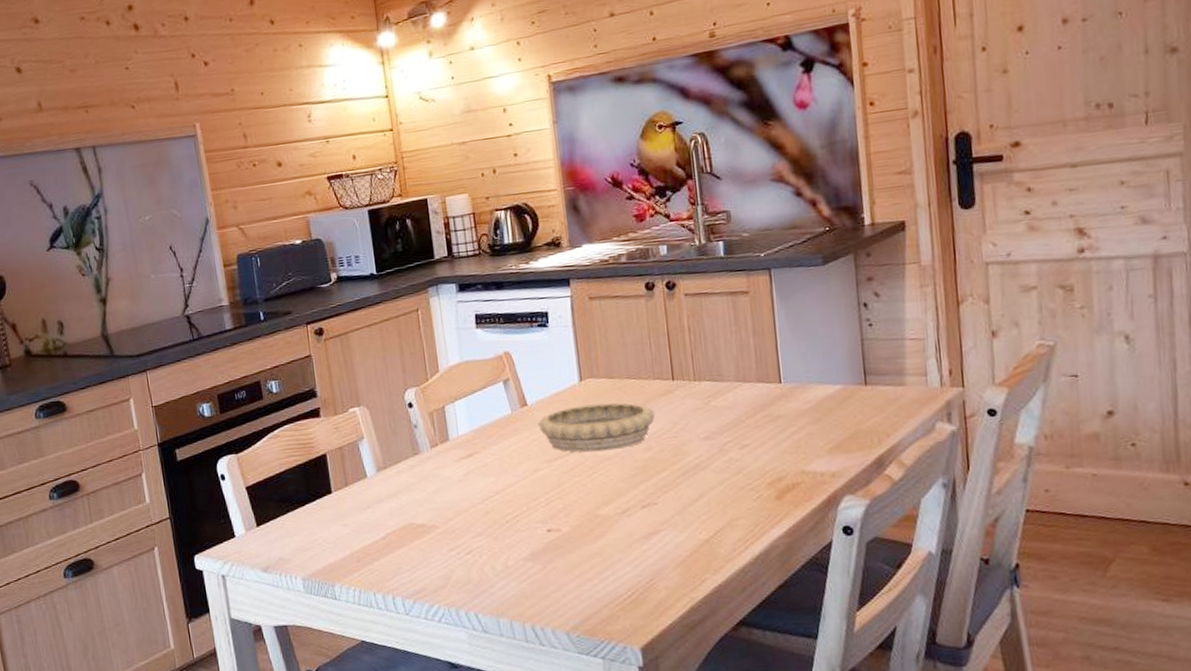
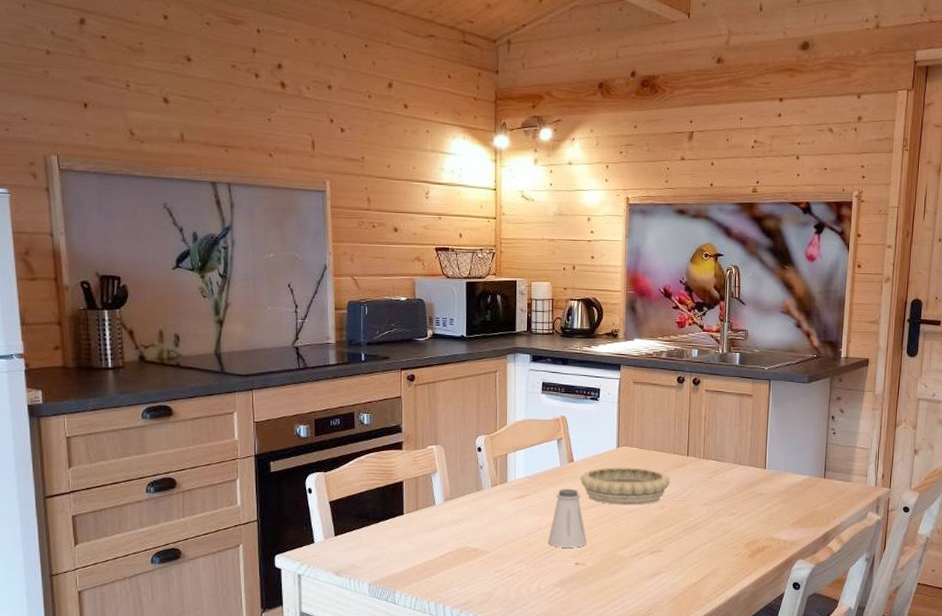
saltshaker: none [509,439,558,513] -> present [548,489,587,548]

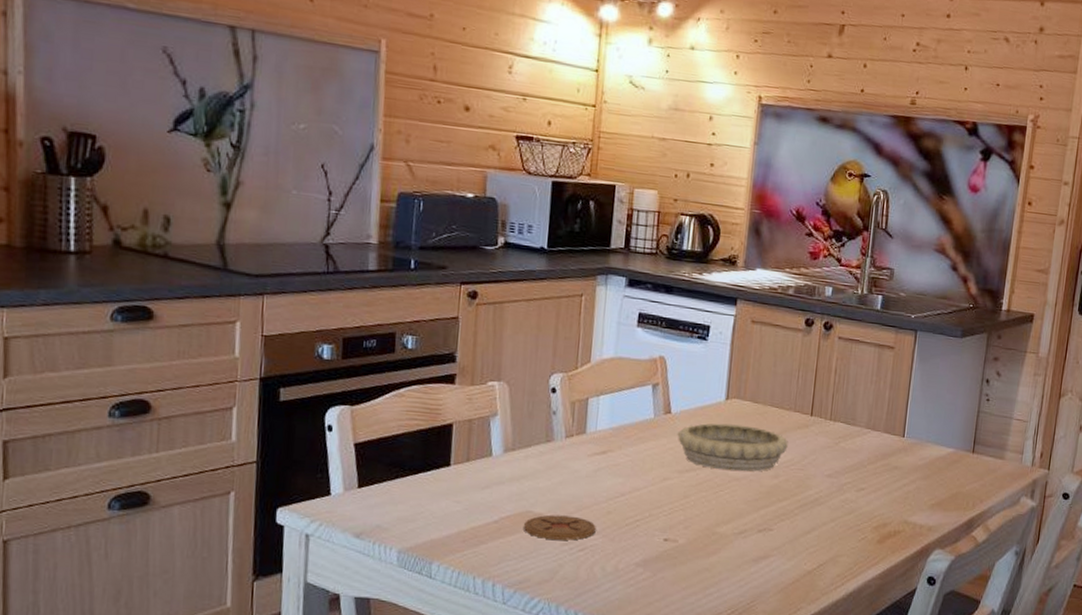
coaster: none [464,549,521,568] -> present [524,514,596,540]
saltshaker: present [548,489,587,548] -> none [632,446,681,520]

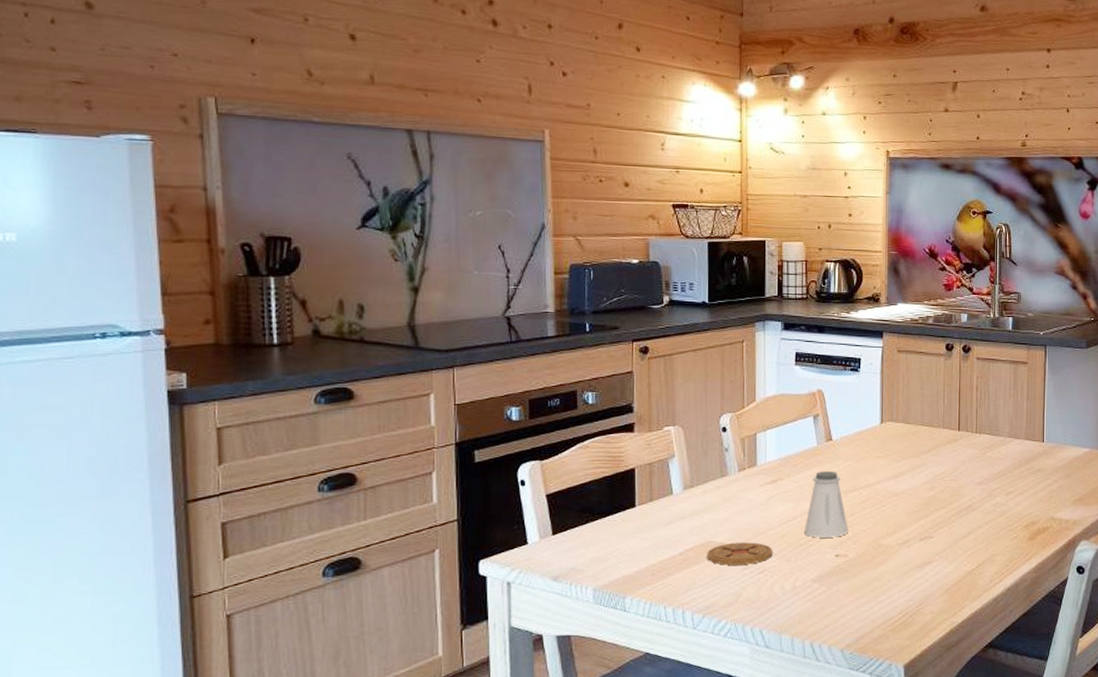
saltshaker: none [632,446,681,520] -> present [805,471,848,538]
decorative bowl: present [677,423,788,472] -> none [839,445,940,488]

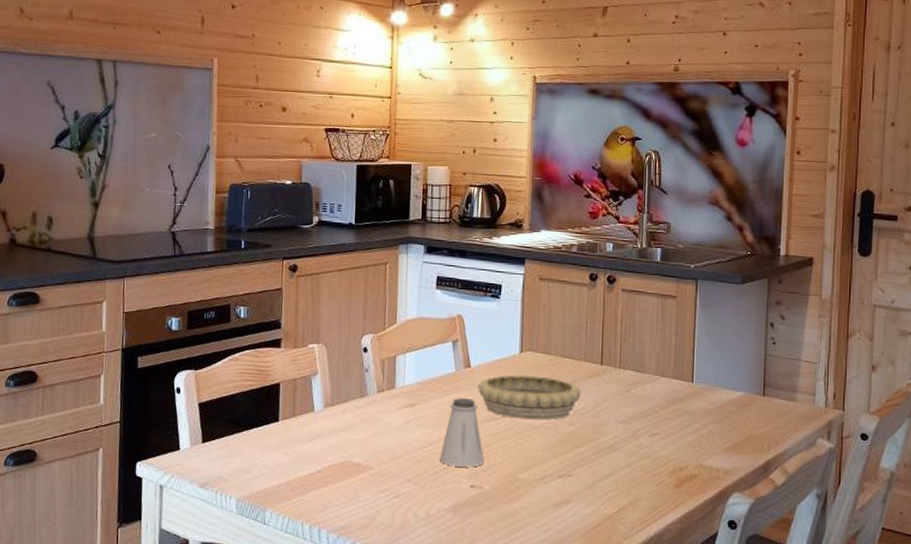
coaster: present [707,542,773,565] -> none [344,464,408,488]
decorative bowl: none [839,445,940,488] -> present [477,375,581,420]

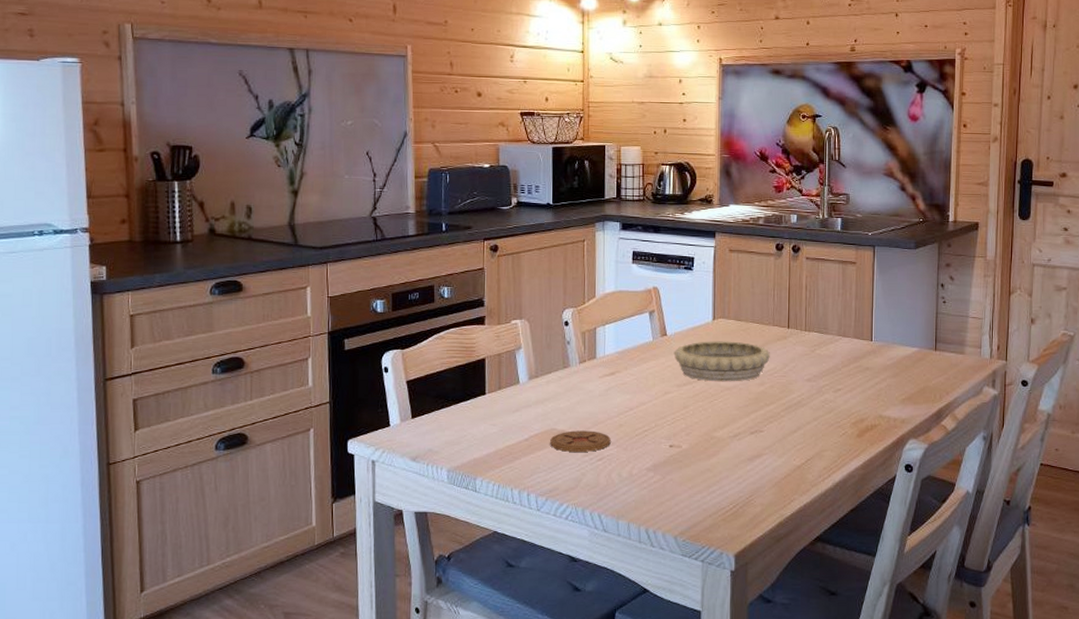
coaster: none [344,464,408,488] -> present [550,430,611,452]
saltshaker: present [440,398,484,467] -> none [640,365,682,429]

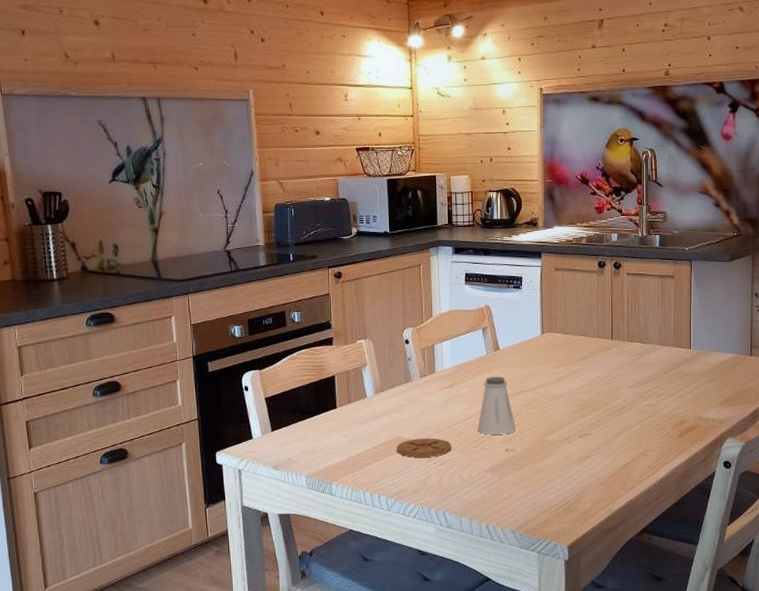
saltshaker: none [640,365,682,429] -> present [478,377,516,435]
decorative bowl: present [673,341,770,382] -> none [506,353,595,391]

